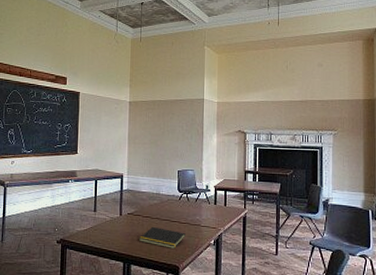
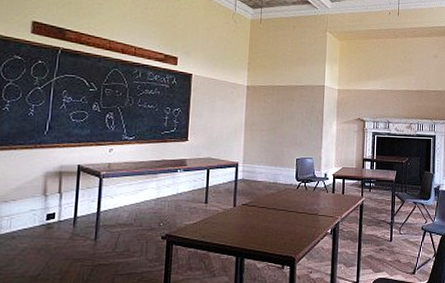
notepad: present [139,226,185,249] -> none [254,217,303,239]

